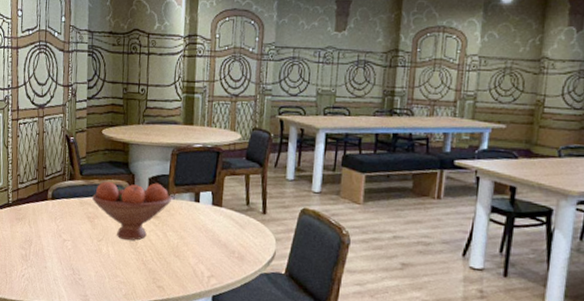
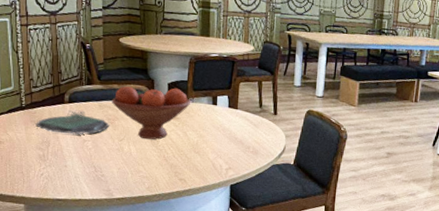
plate: none [20,207,90,234] -> present [35,110,110,135]

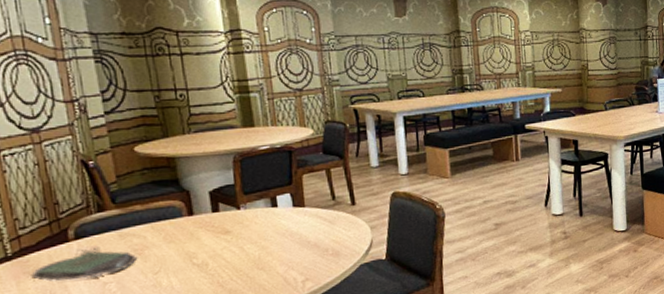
fruit bowl: present [112,86,191,140] -> none [135,195,244,265]

